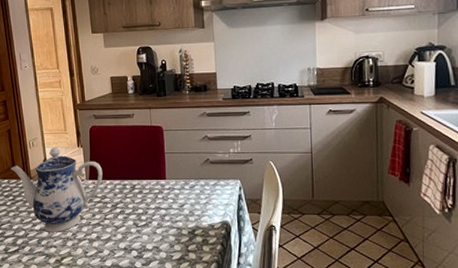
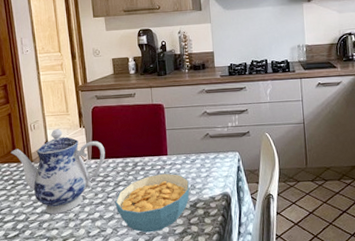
cereal bowl: none [112,198,188,257] -> present [115,173,190,233]

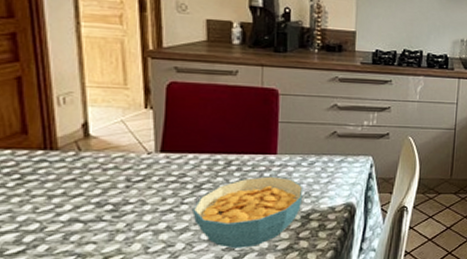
teapot: present [11,129,105,214] -> none [18,107,184,223]

